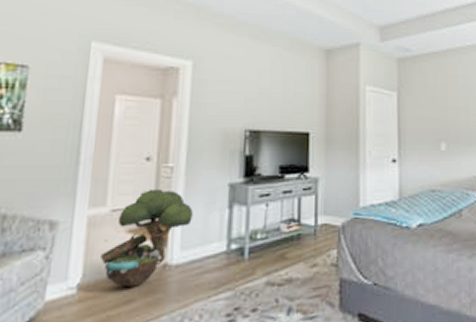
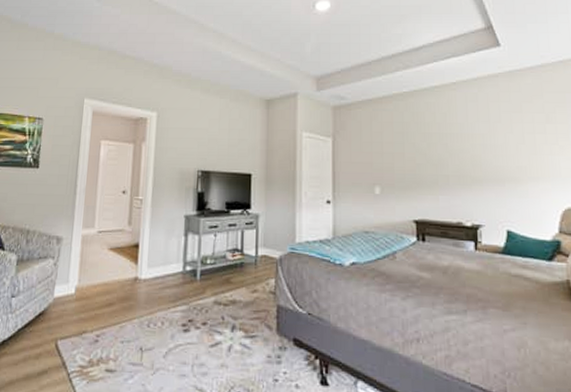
decorative tree: present [101,188,193,287] -> none [91,216,157,293]

